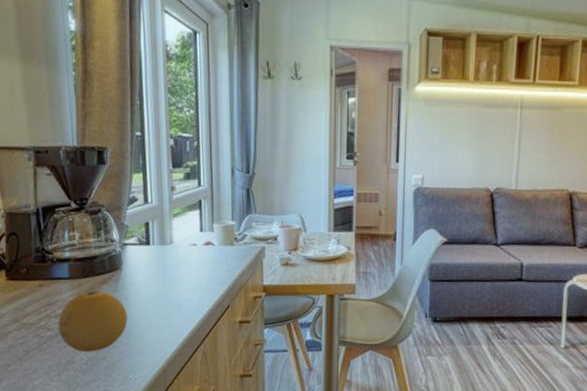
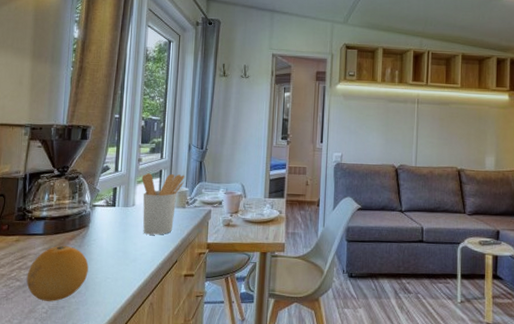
utensil holder: none [177,204,230,277] -> present [141,173,185,235]

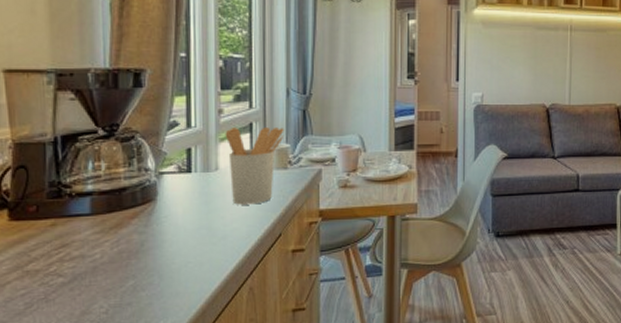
fruit: present [26,245,89,302] -> none [73,226,161,299]

